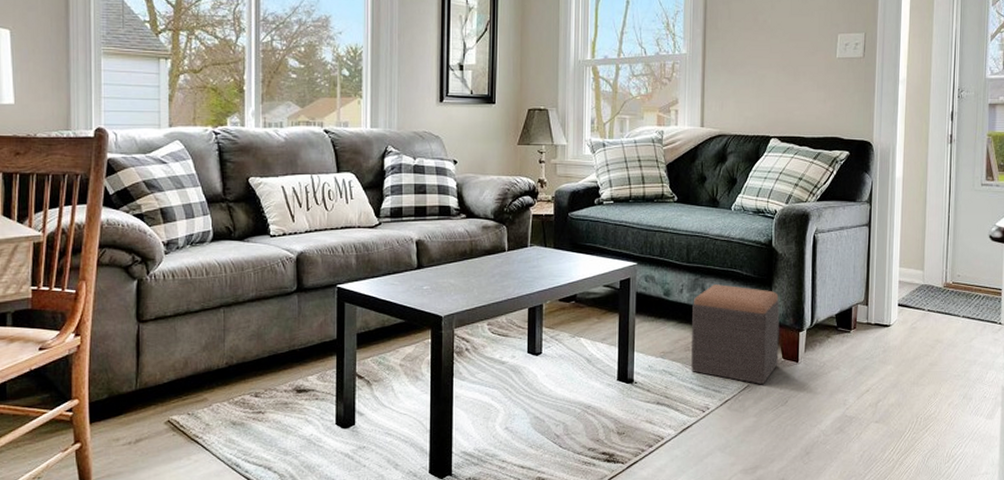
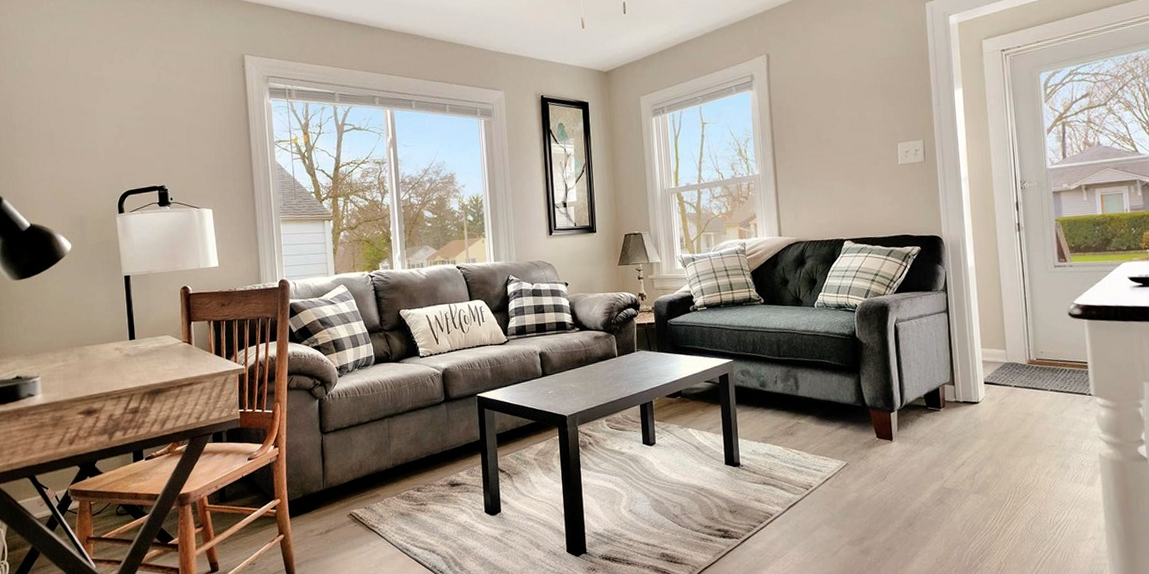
footstool: present [691,284,780,385] -> none [787,374,874,463]

